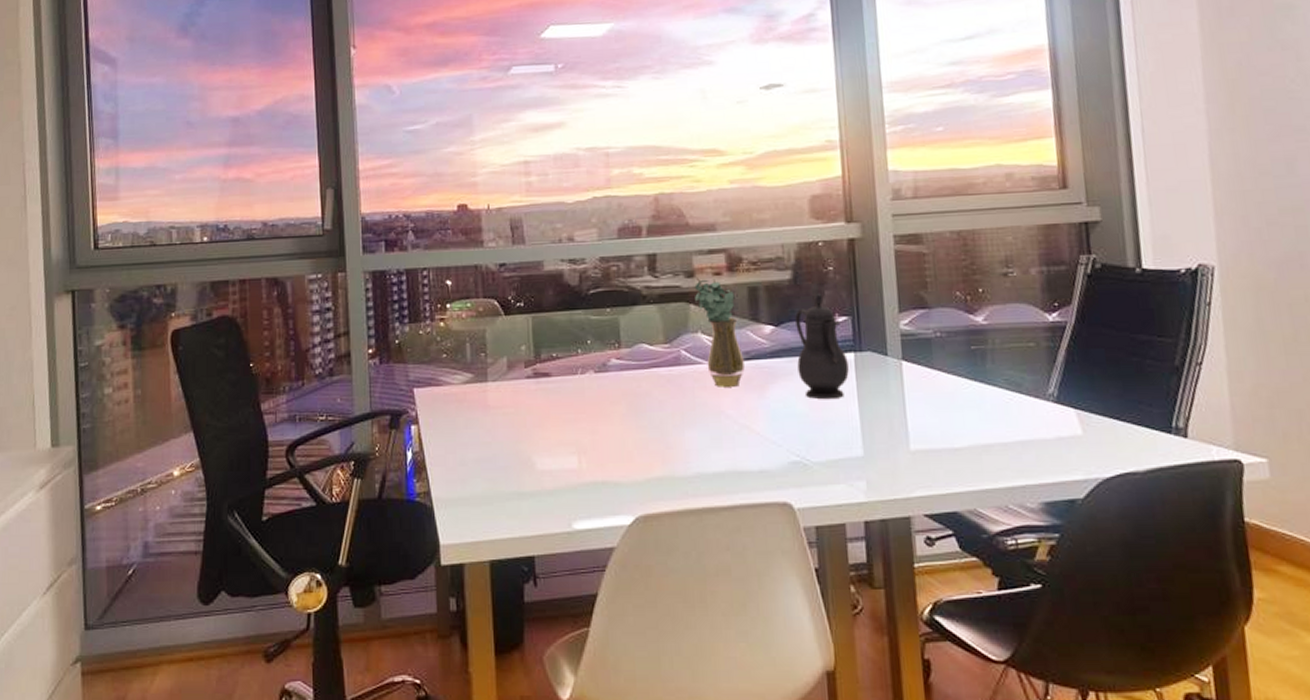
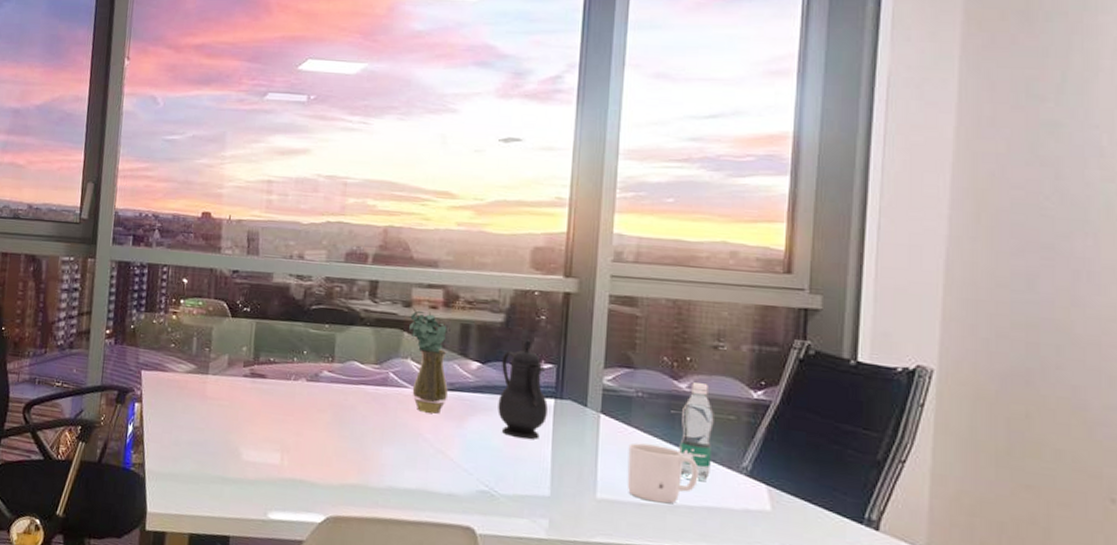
mug: none [934,385,1008,445] -> present [627,443,699,504]
bottle: none [982,314,1019,416] -> present [679,382,714,482]

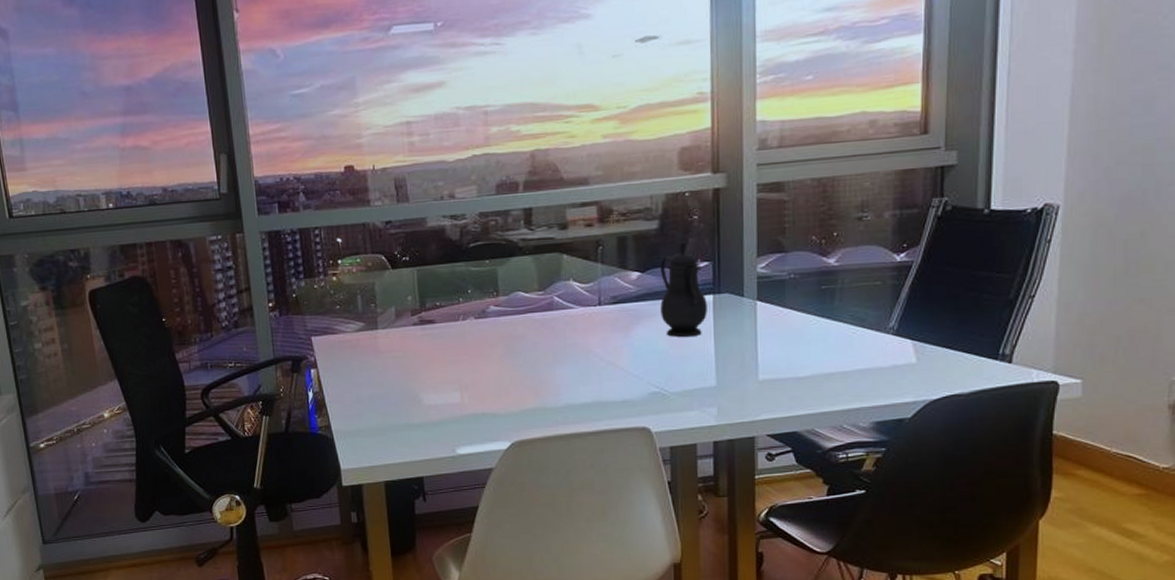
vase: present [409,307,448,414] -> none [567,228,612,329]
mug: present [627,443,699,504] -> none [785,321,850,374]
bottle: present [679,382,714,482] -> none [831,255,862,348]

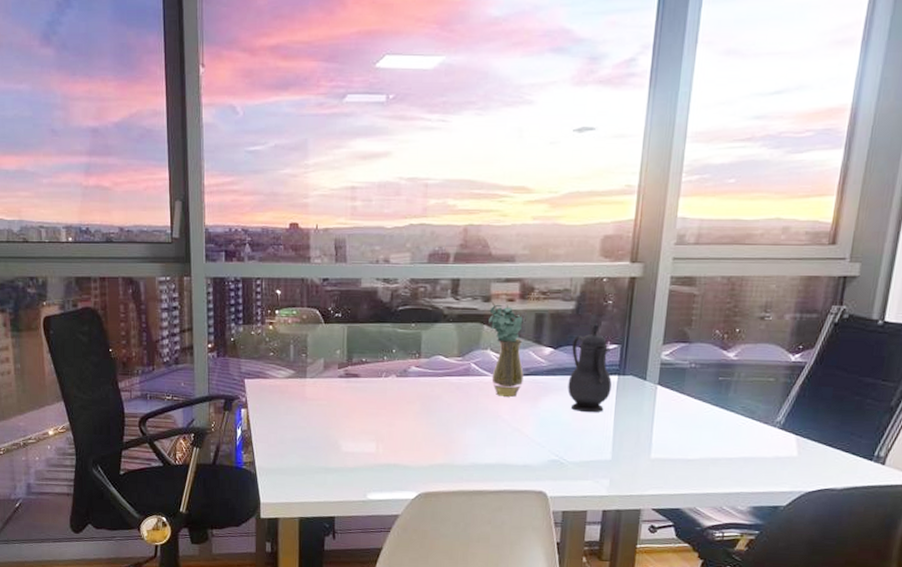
vase: none [567,228,612,329] -> present [489,301,524,397]

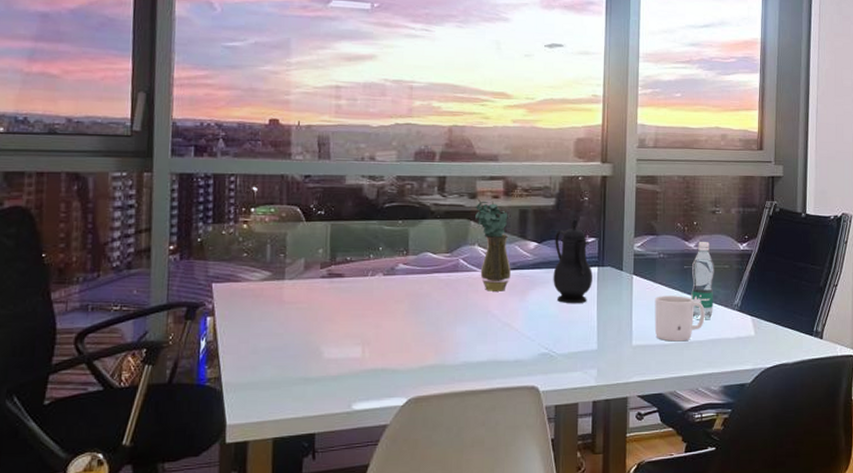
mug: none [677,408,739,458] -> present [654,296,705,342]
bottle: none [723,351,756,437] -> present [691,242,714,320]

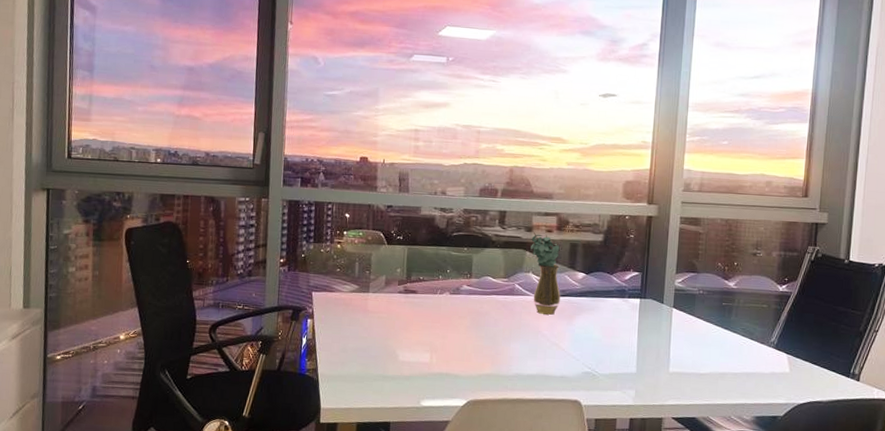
coffeepot: present [553,218,592,303] -> none [598,253,635,330]
mug: present [654,296,705,342] -> none [691,328,741,372]
bottle: present [691,242,714,320] -> none [728,281,753,355]

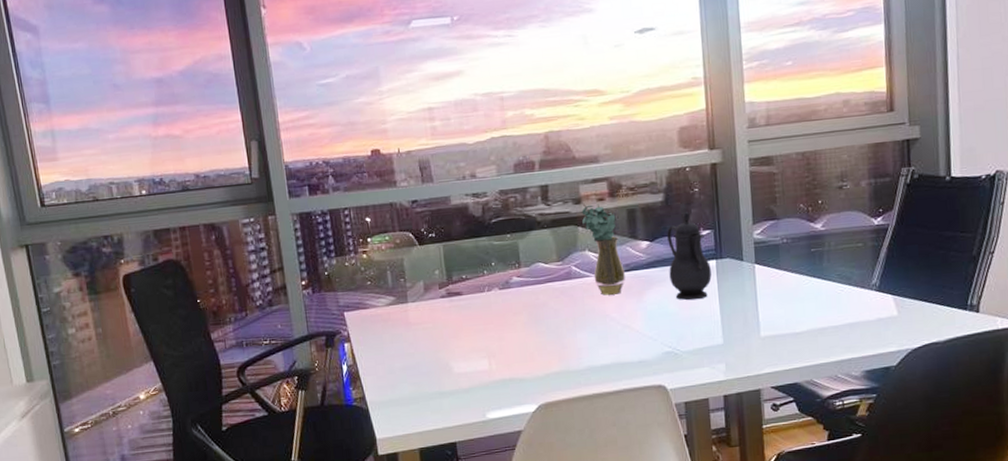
coffeepot: none [598,253,635,330] -> present [667,211,712,300]

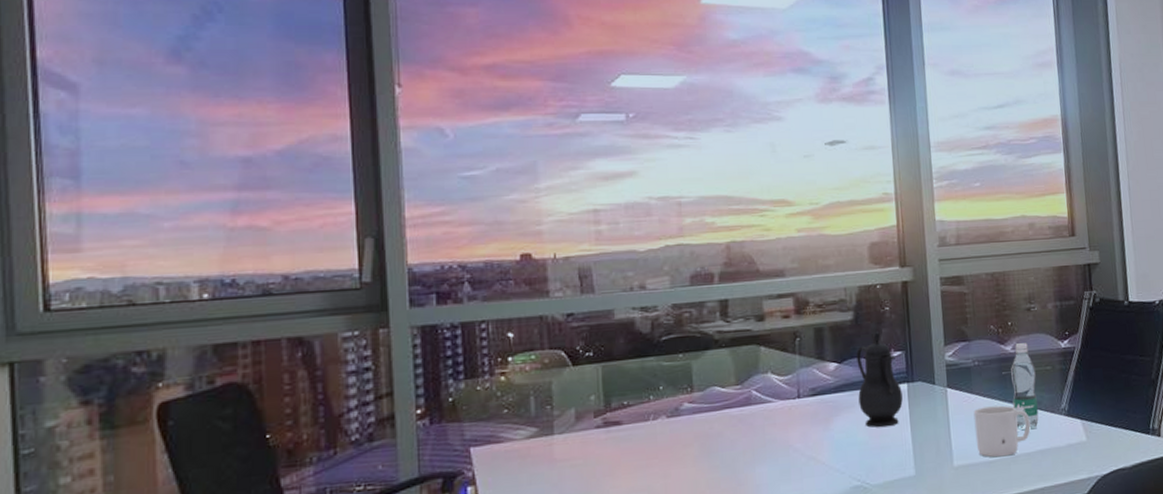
vase: present [581,202,625,295] -> none [764,320,811,423]
mug: none [781,280,839,330] -> present [973,405,1031,458]
bottle: none [820,220,848,305] -> present [1011,343,1039,431]

